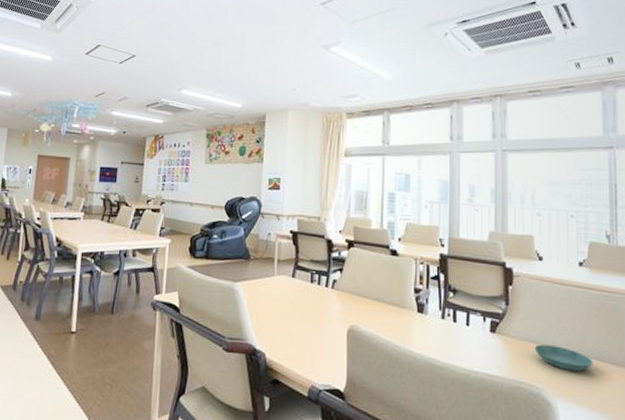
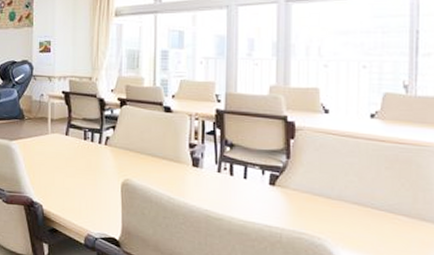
saucer: present [534,344,593,372] -> none [317,197,383,223]

